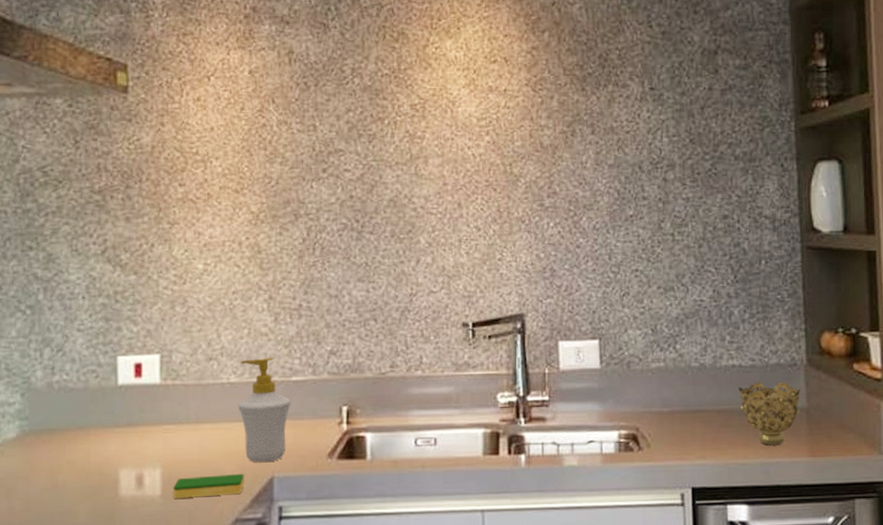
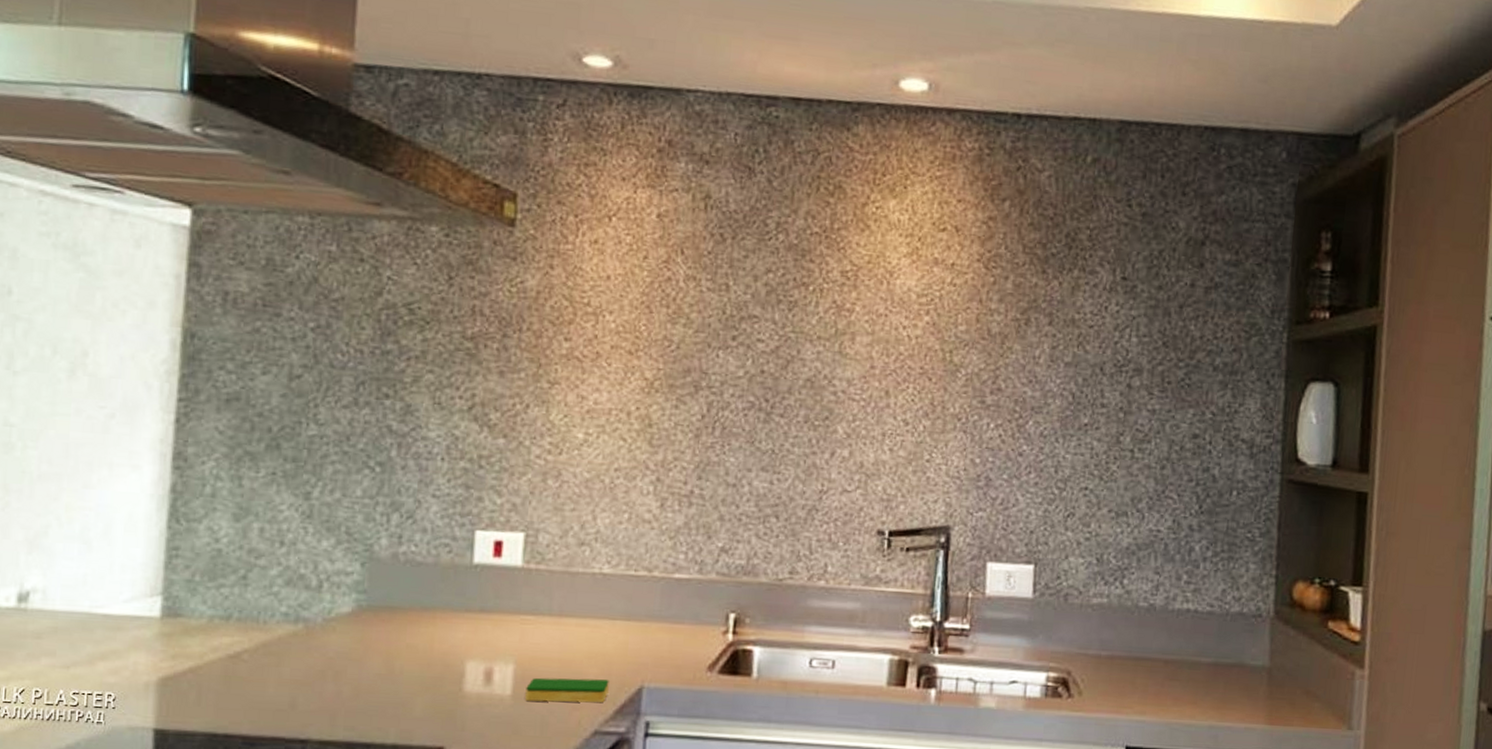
soap bottle: present [237,357,290,463] -> none [609,548,670,670]
decorative bowl: present [738,381,800,445] -> none [1191,631,1264,707]

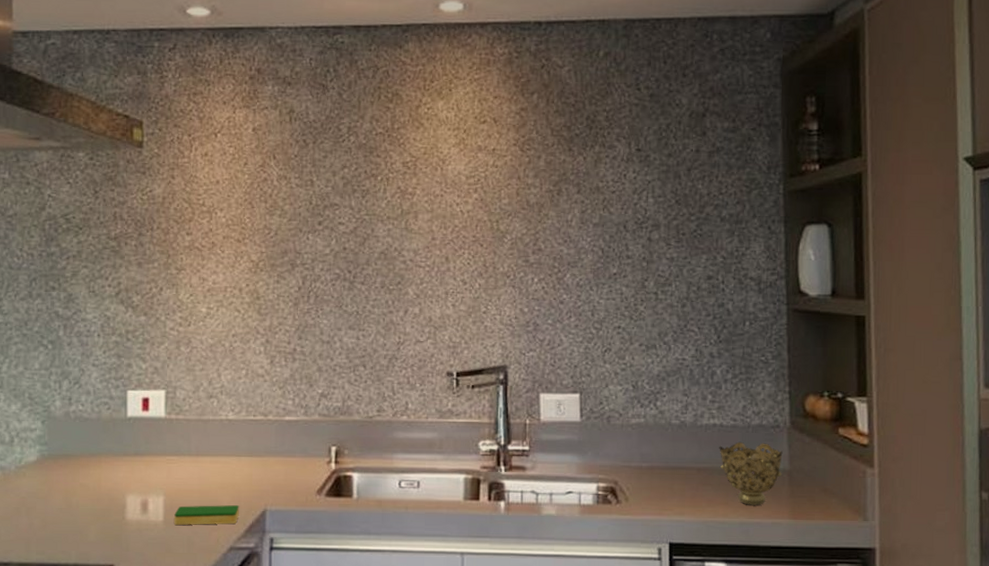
decorative bowl: none [1191,631,1264,707] -> present [719,441,783,505]

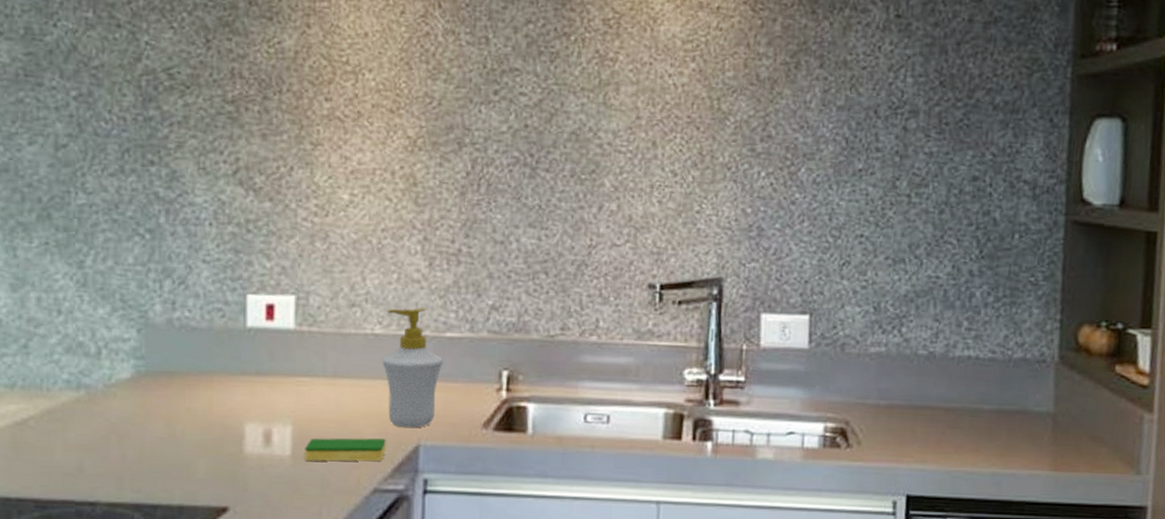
soap bottle: none [235,397,283,496] -> present [382,308,443,428]
decorative bowl: present [719,441,783,505] -> none [972,378,1048,454]

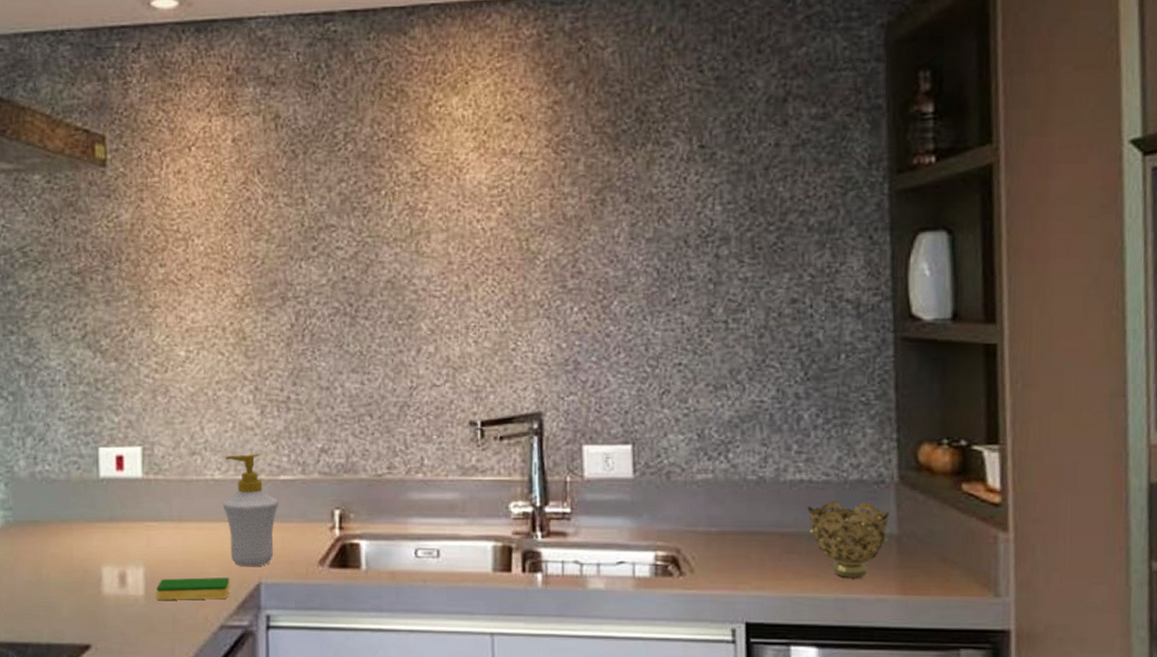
decorative bowl: none [972,378,1048,454] -> present [807,500,889,578]

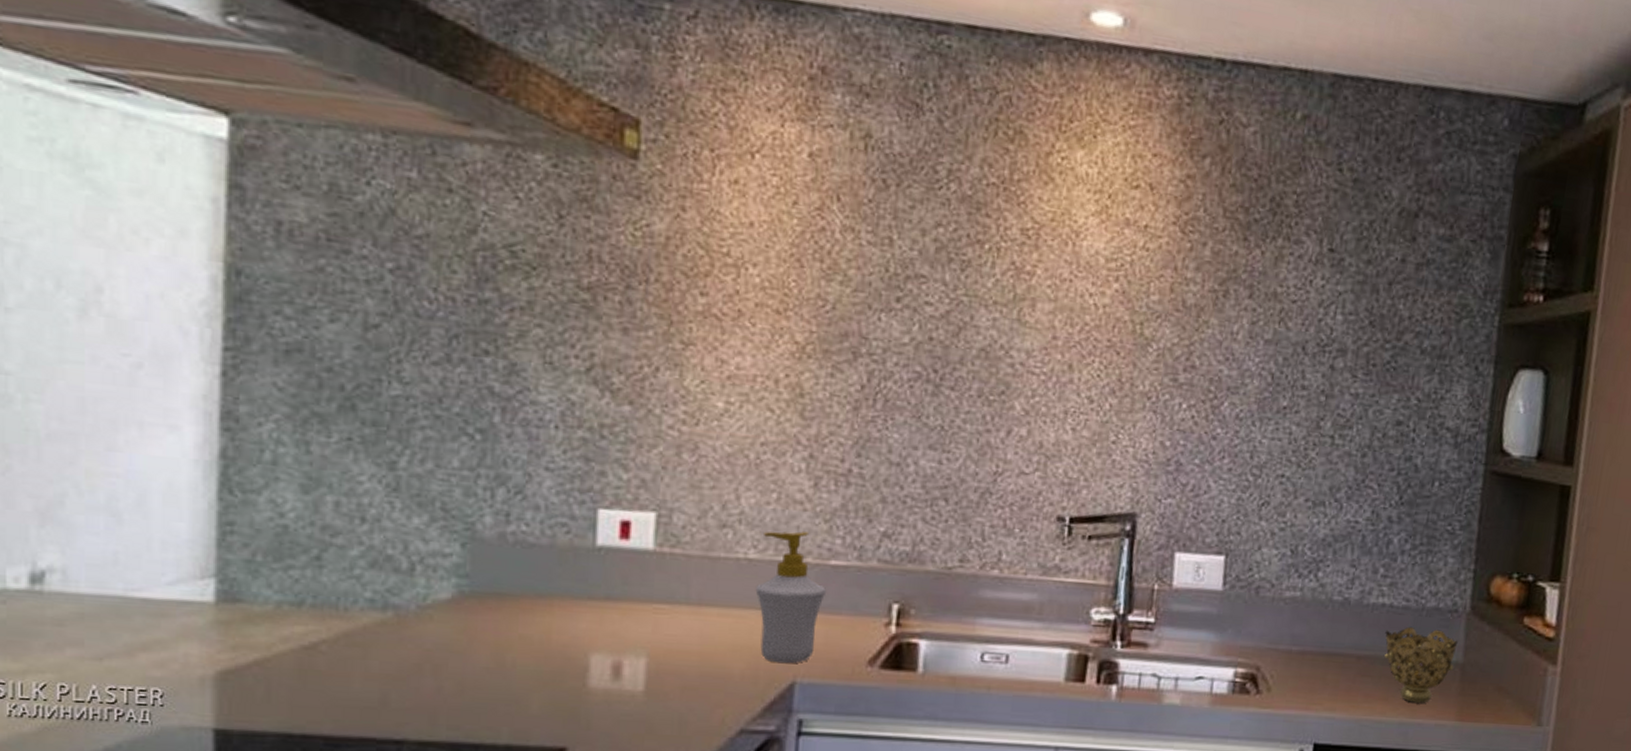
dish sponge: present [156,577,230,600] -> none [660,672,757,700]

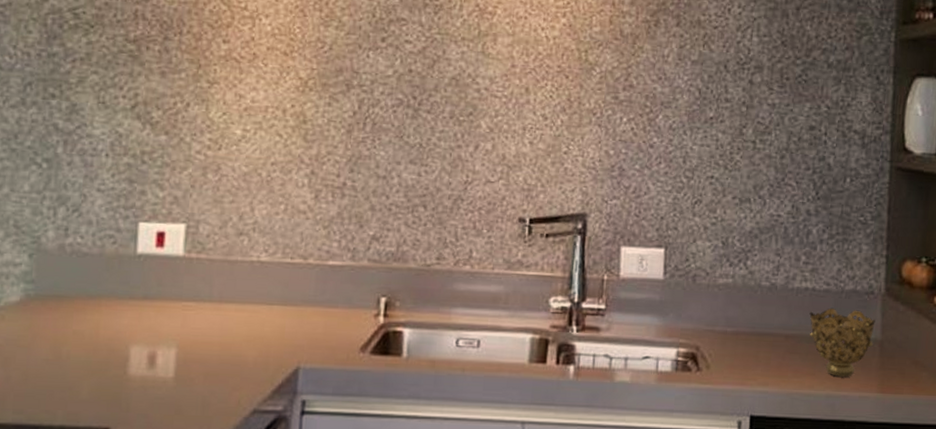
soap bottle: present [755,532,826,664] -> none [266,237,325,352]

